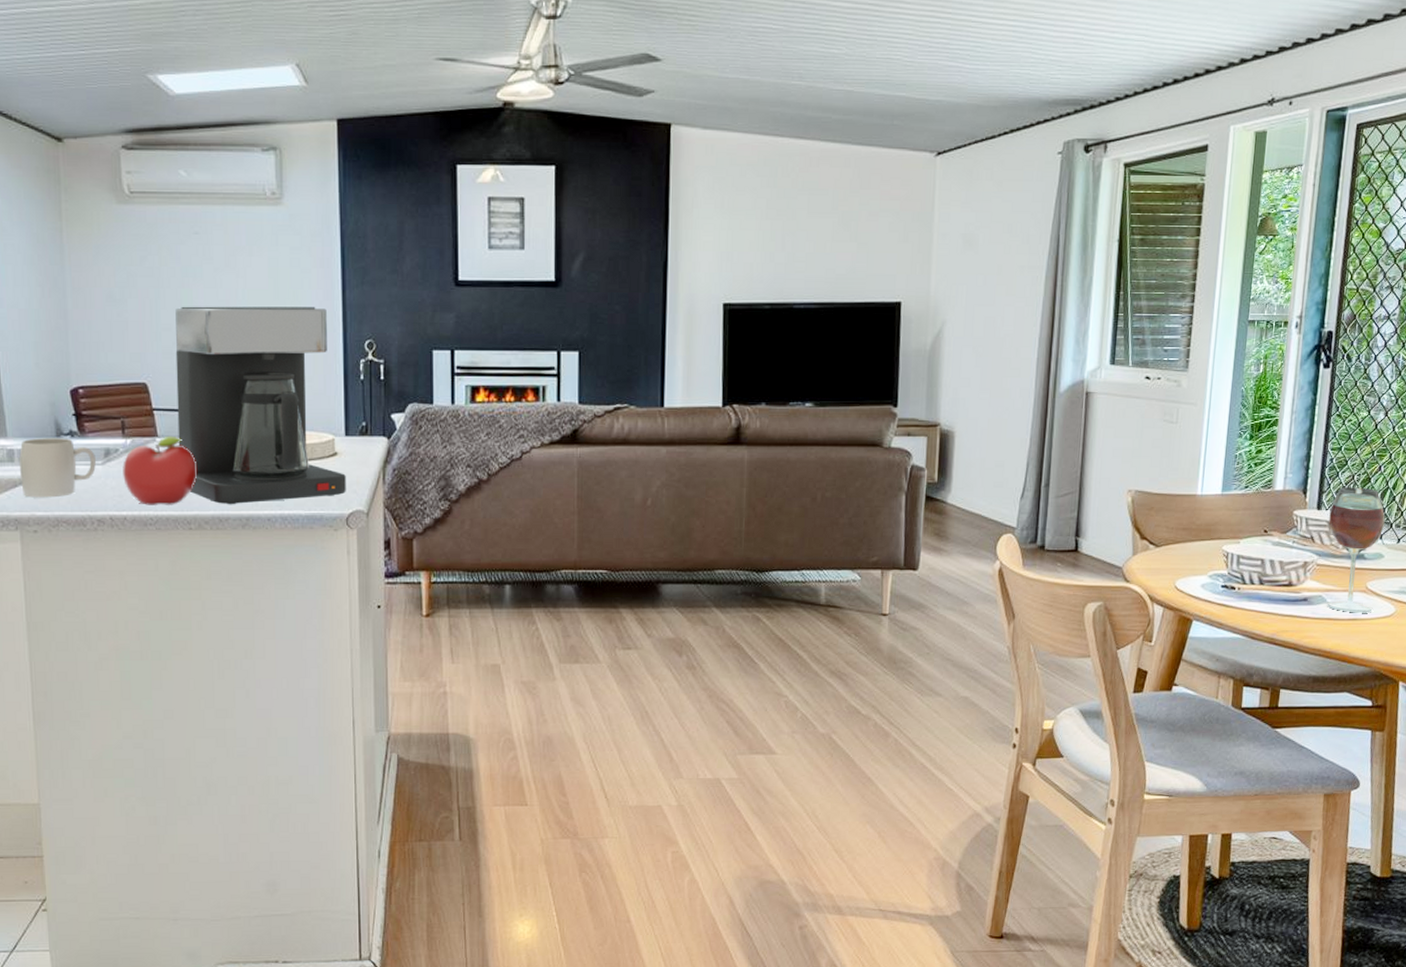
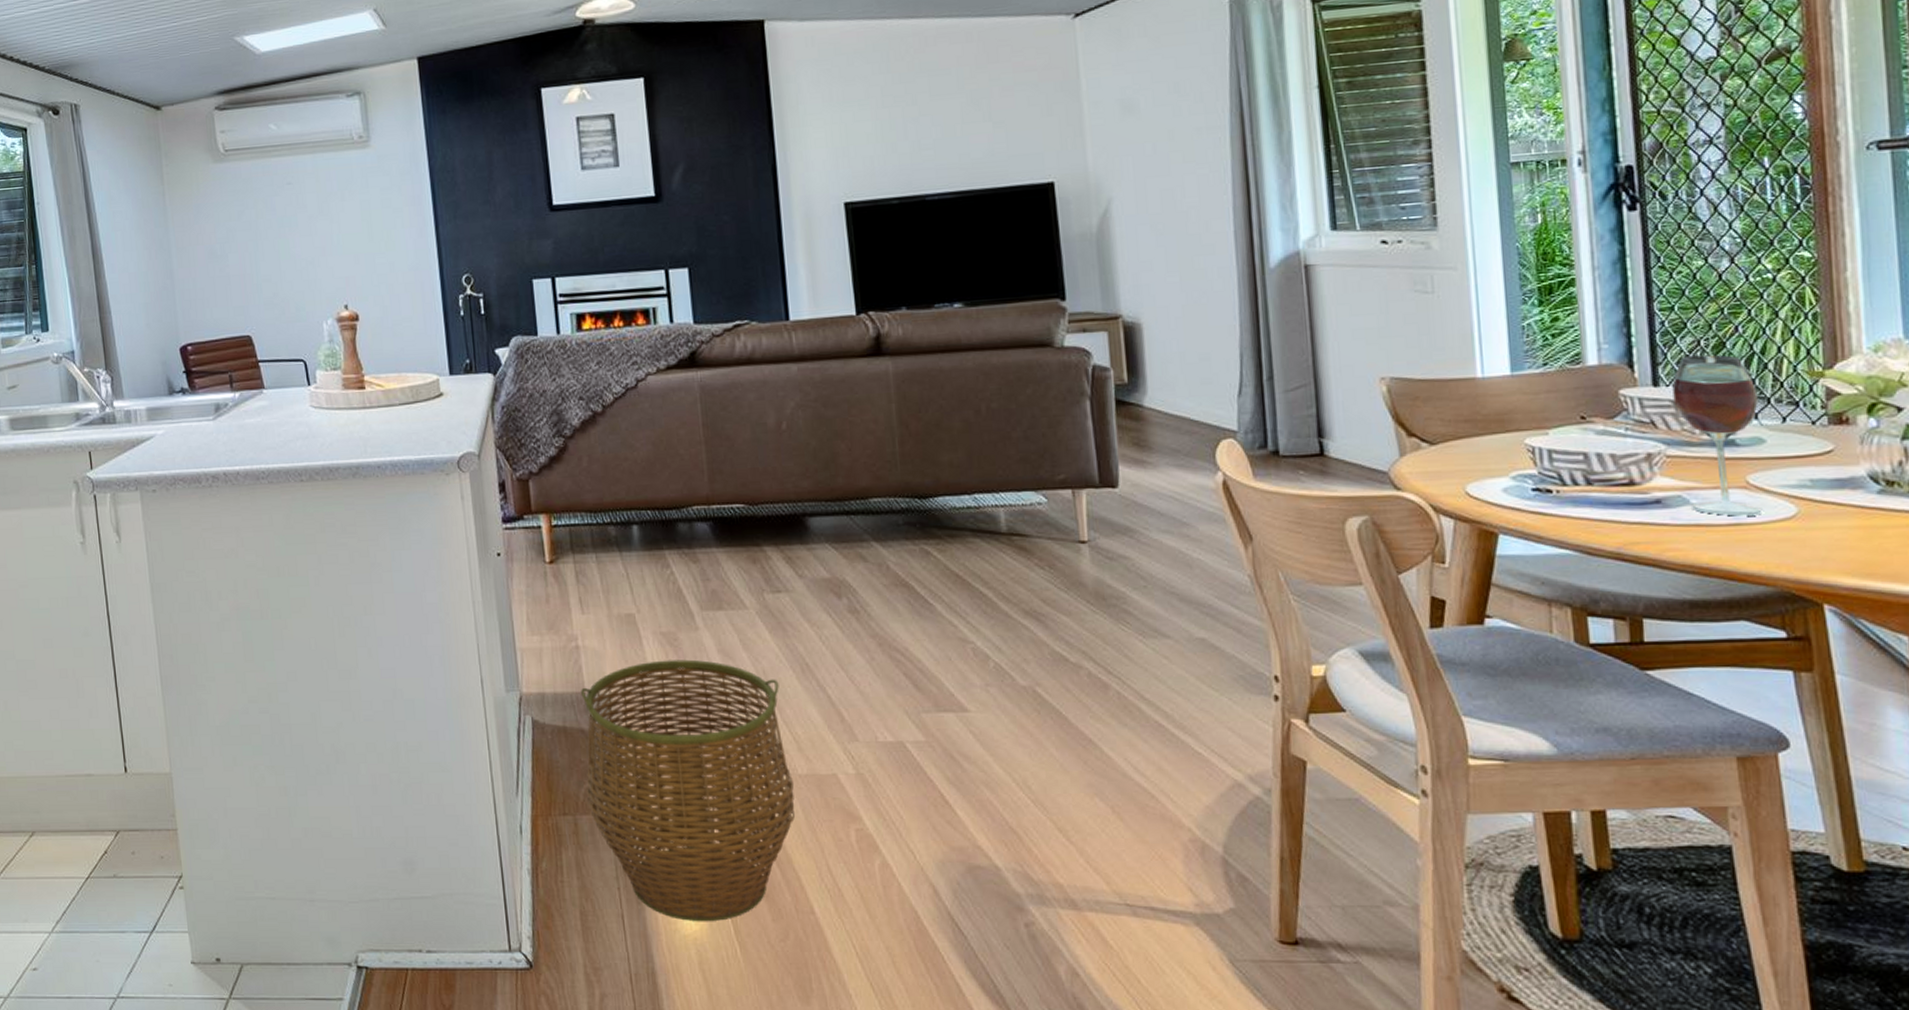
mug: present [19,438,96,498] -> none [136,395,208,457]
fruit: present [123,435,198,507] -> none [233,386,306,460]
coffee maker: present [175,306,346,505] -> none [274,246,455,454]
basket: none [441,706,625,930] -> present [581,659,796,921]

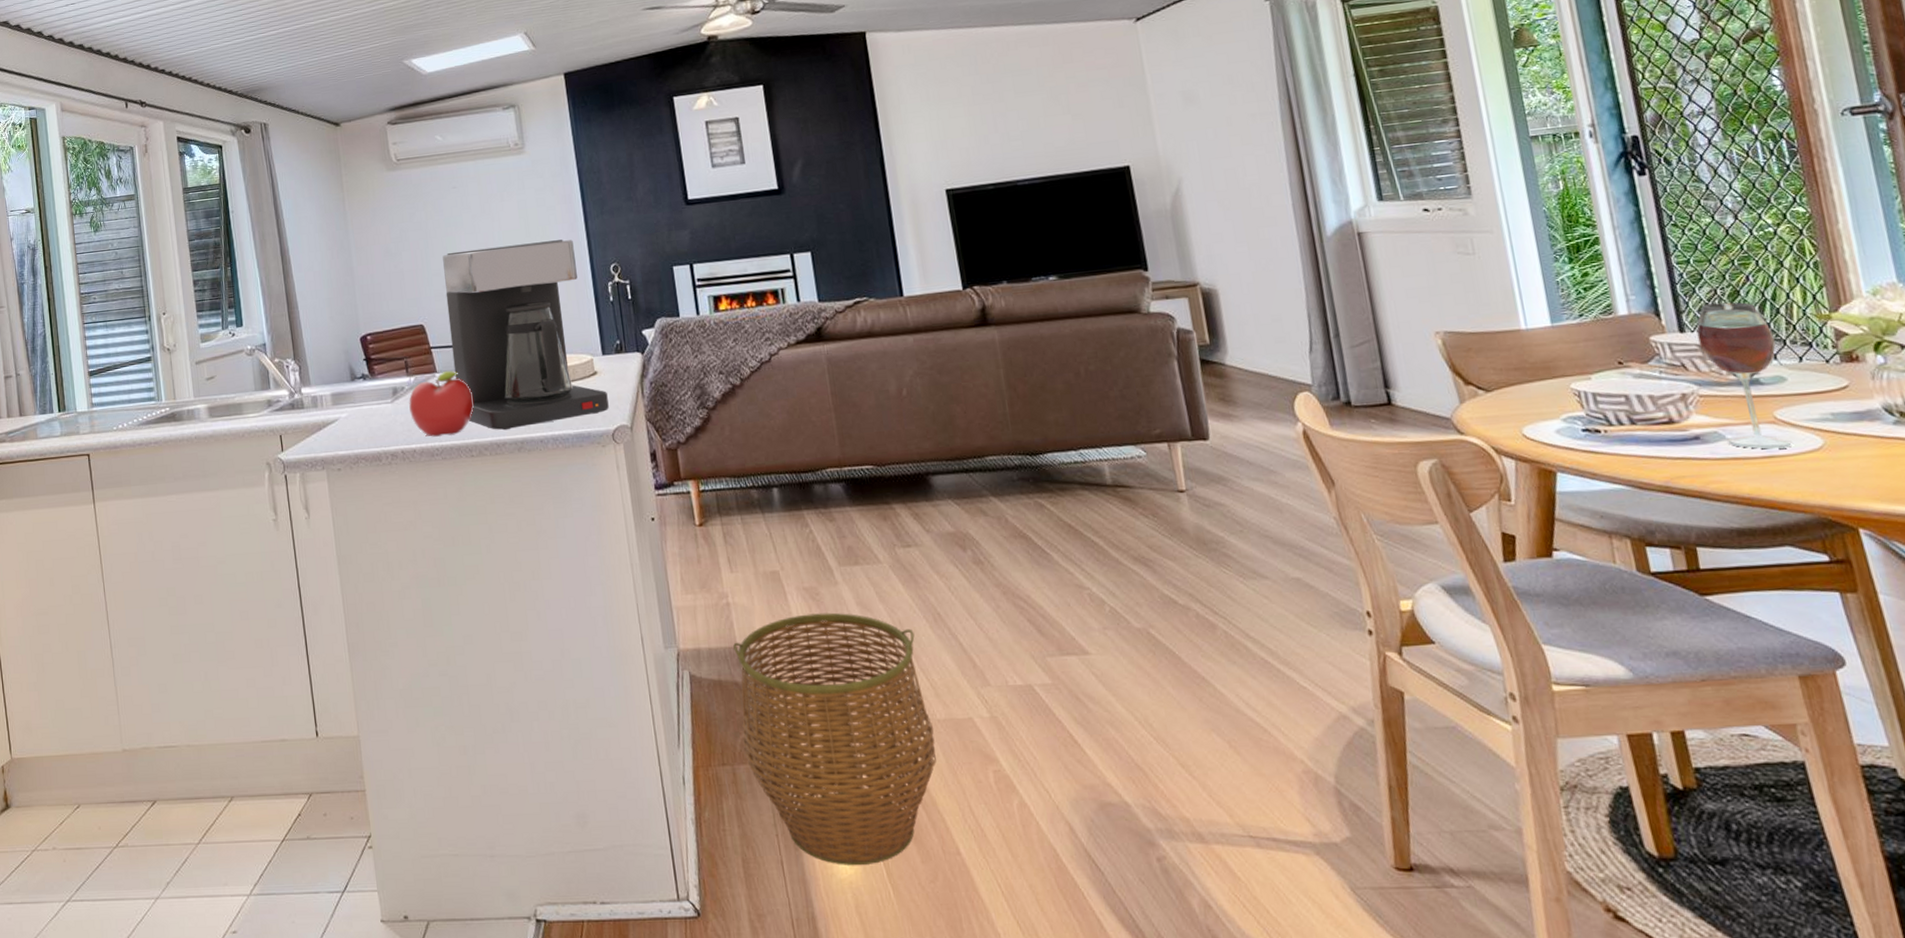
fruit: none [233,386,306,460] -> present [409,370,474,438]
coffee maker: none [274,246,455,454] -> present [442,239,609,431]

